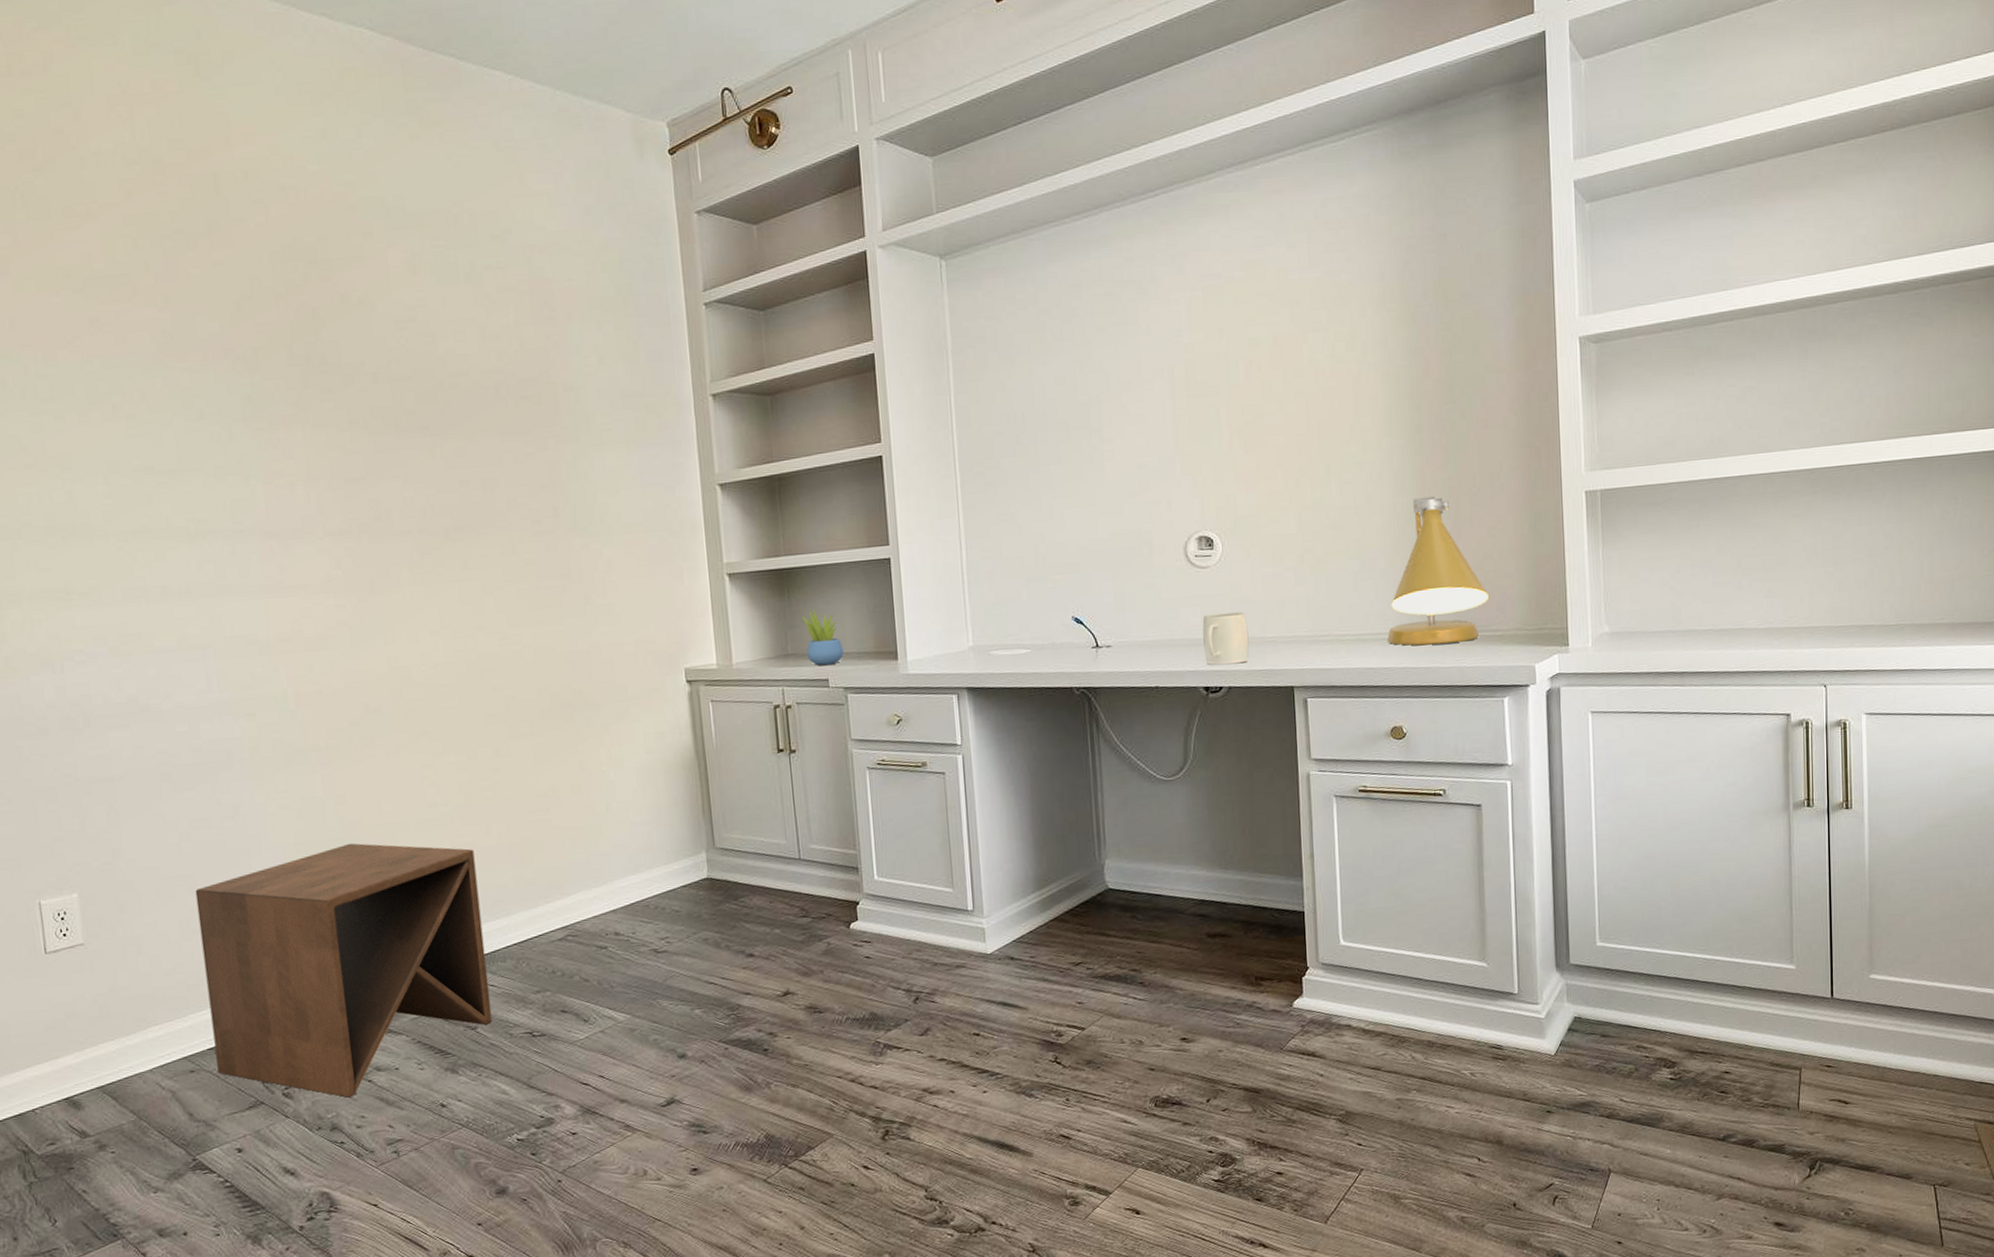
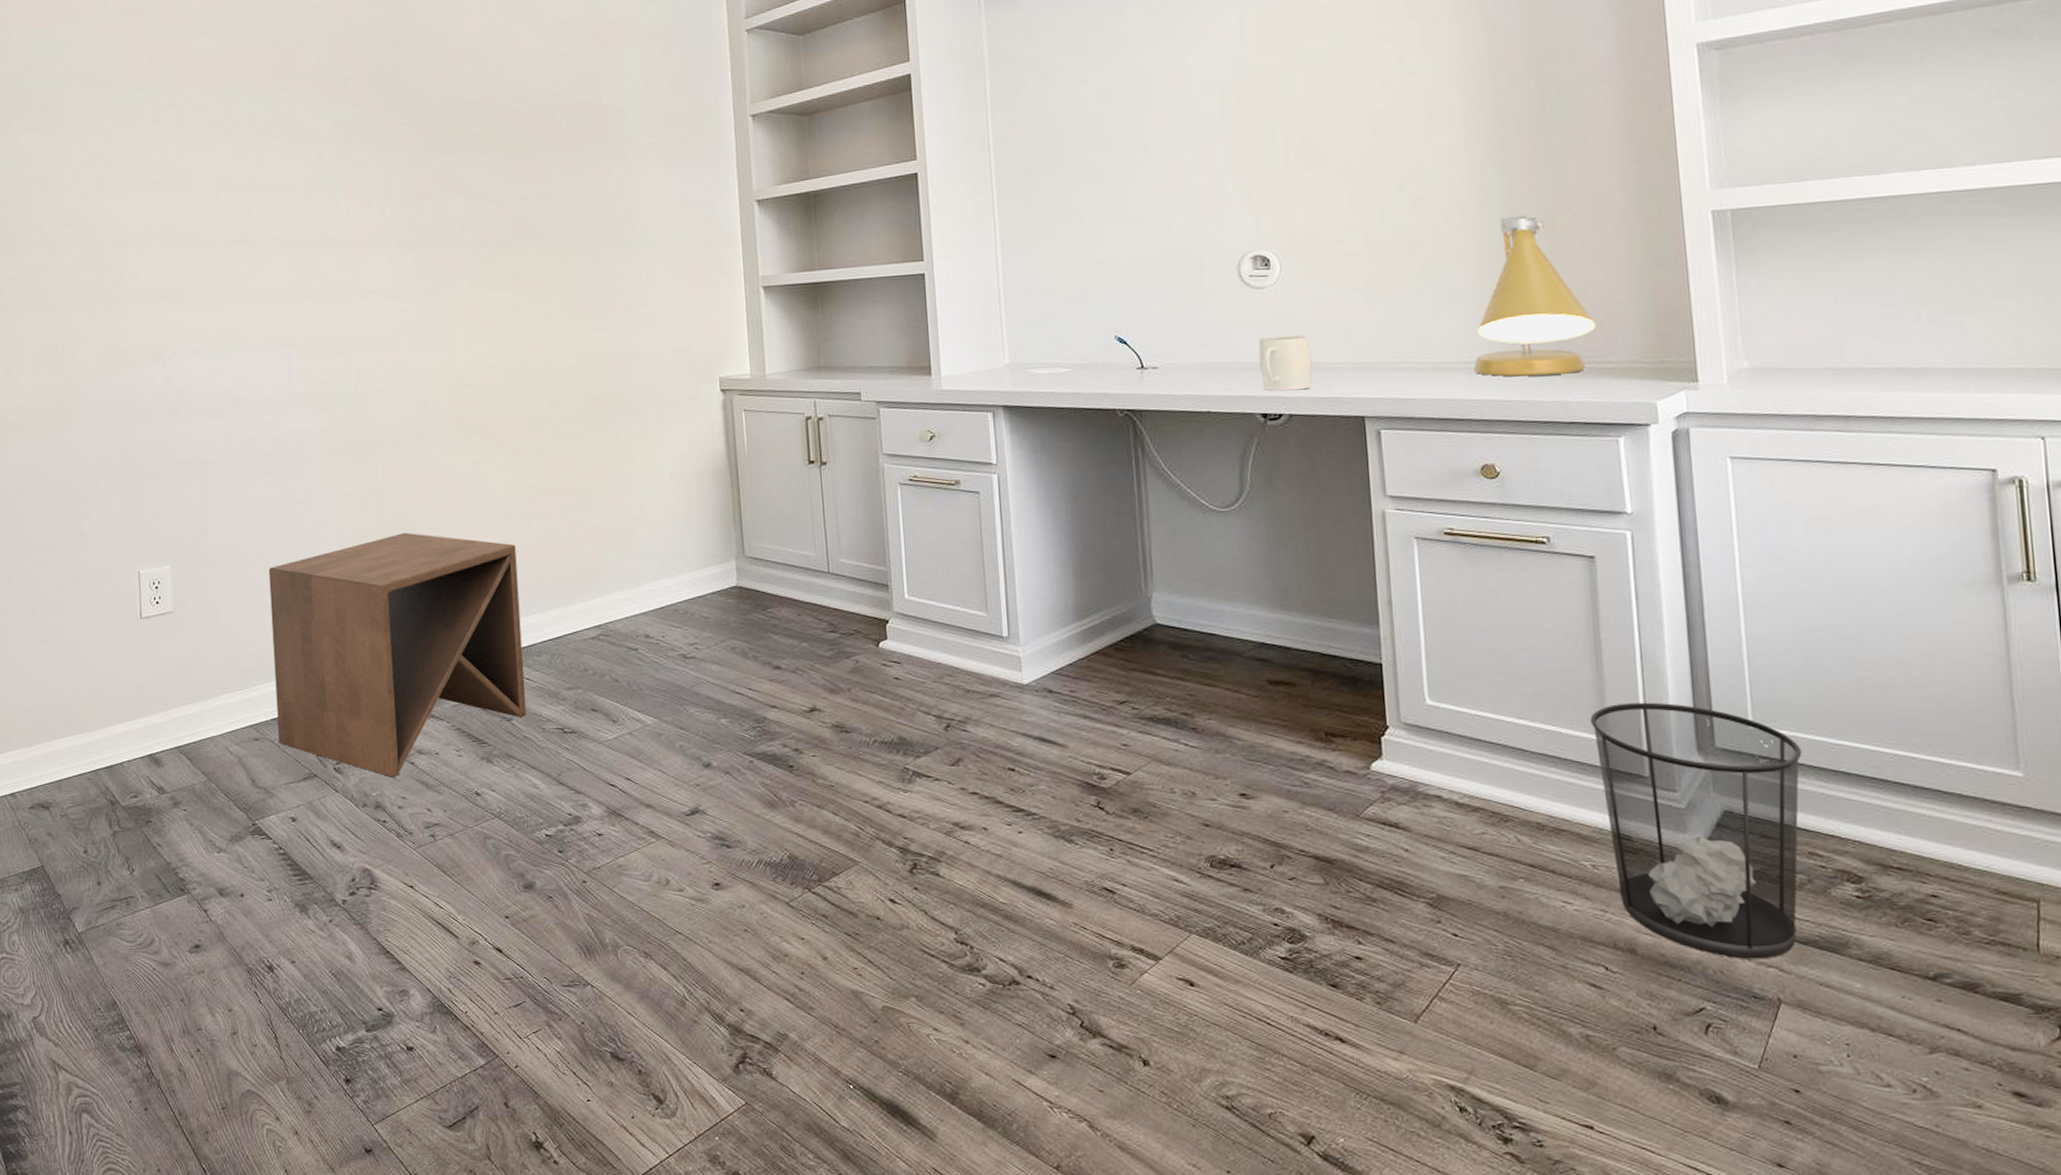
succulent plant: present [801,608,844,665] -> none [834,321,877,378]
waste bin: none [1472,929,1636,1140] -> present [1589,702,1802,959]

